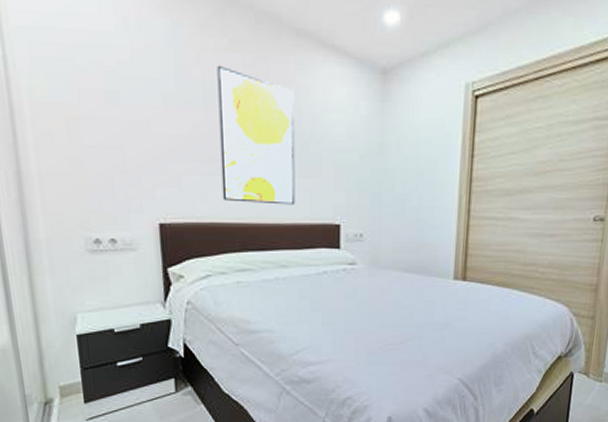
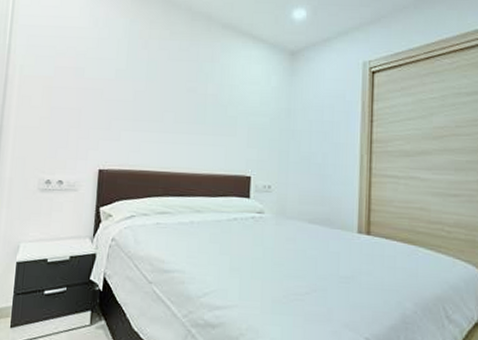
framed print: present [217,65,295,205] -> none [152,49,218,158]

